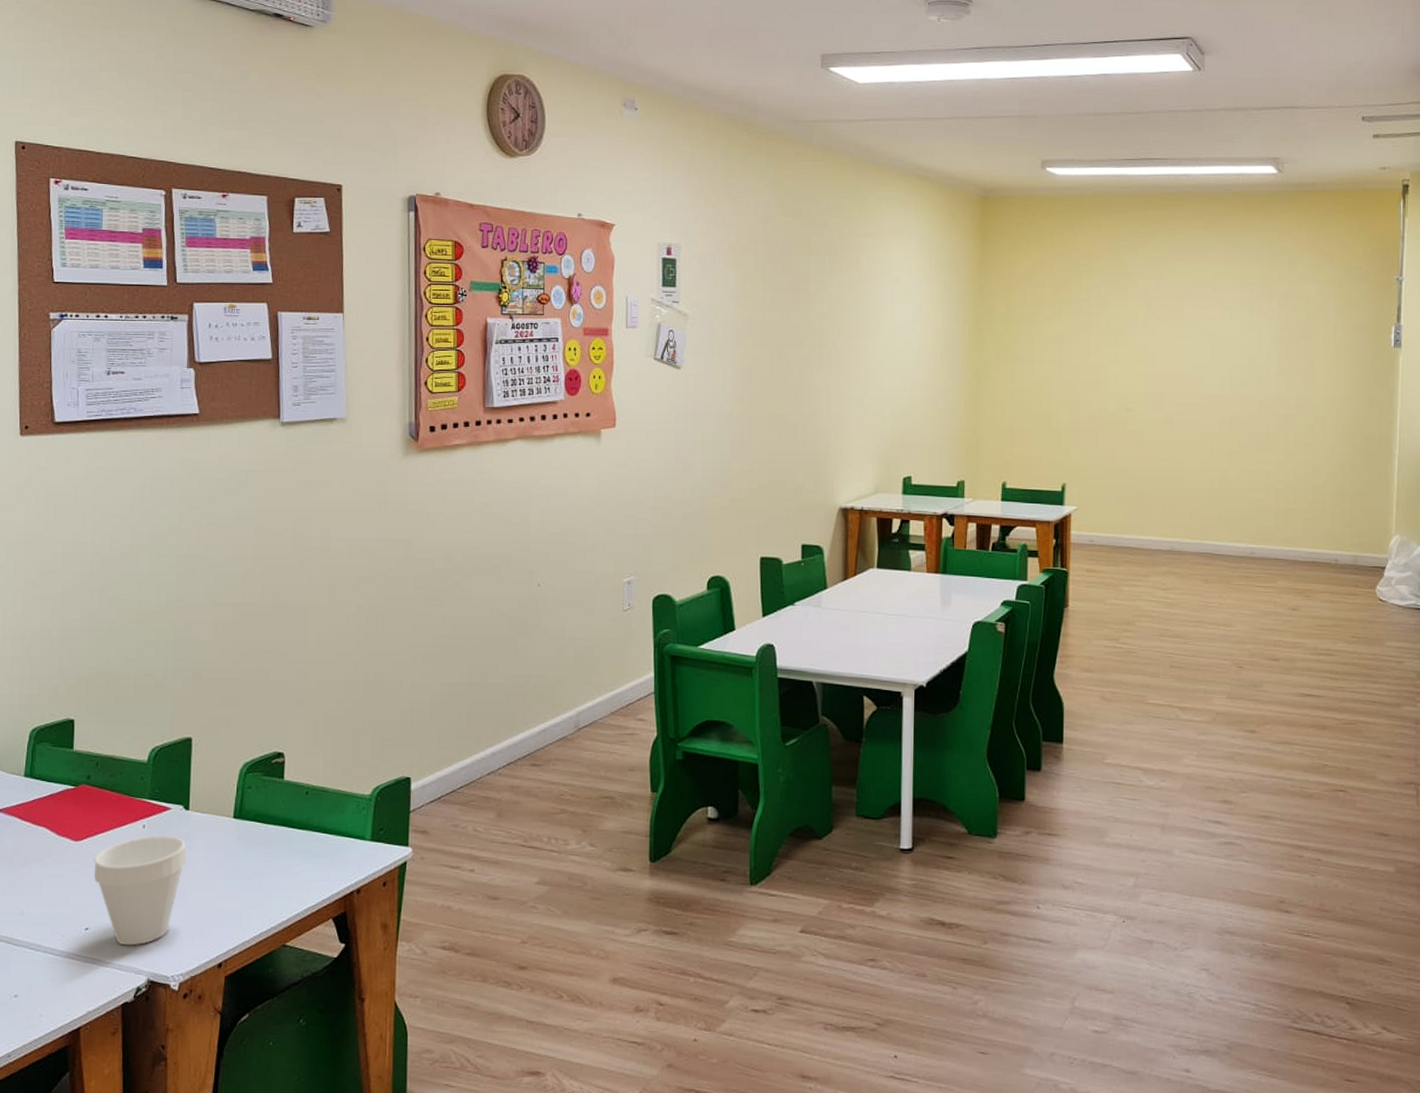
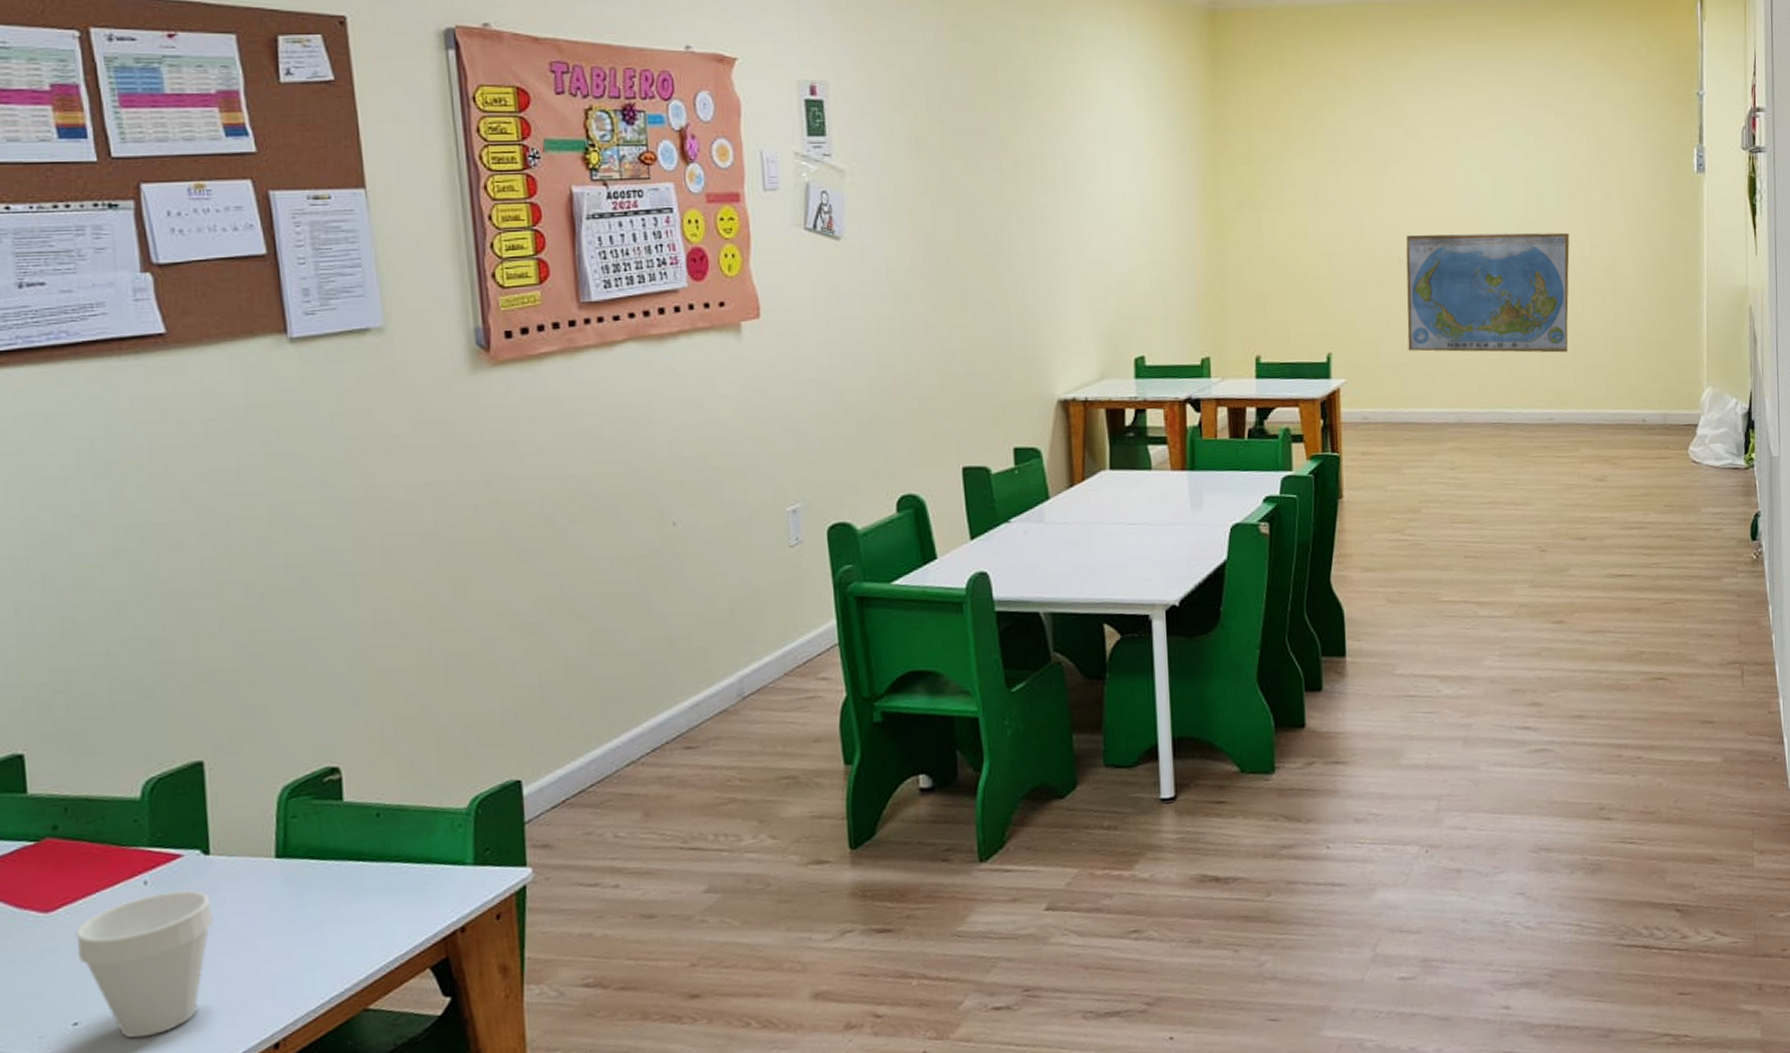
world map: none [1131,388,1276,496] -> present [1406,232,1570,353]

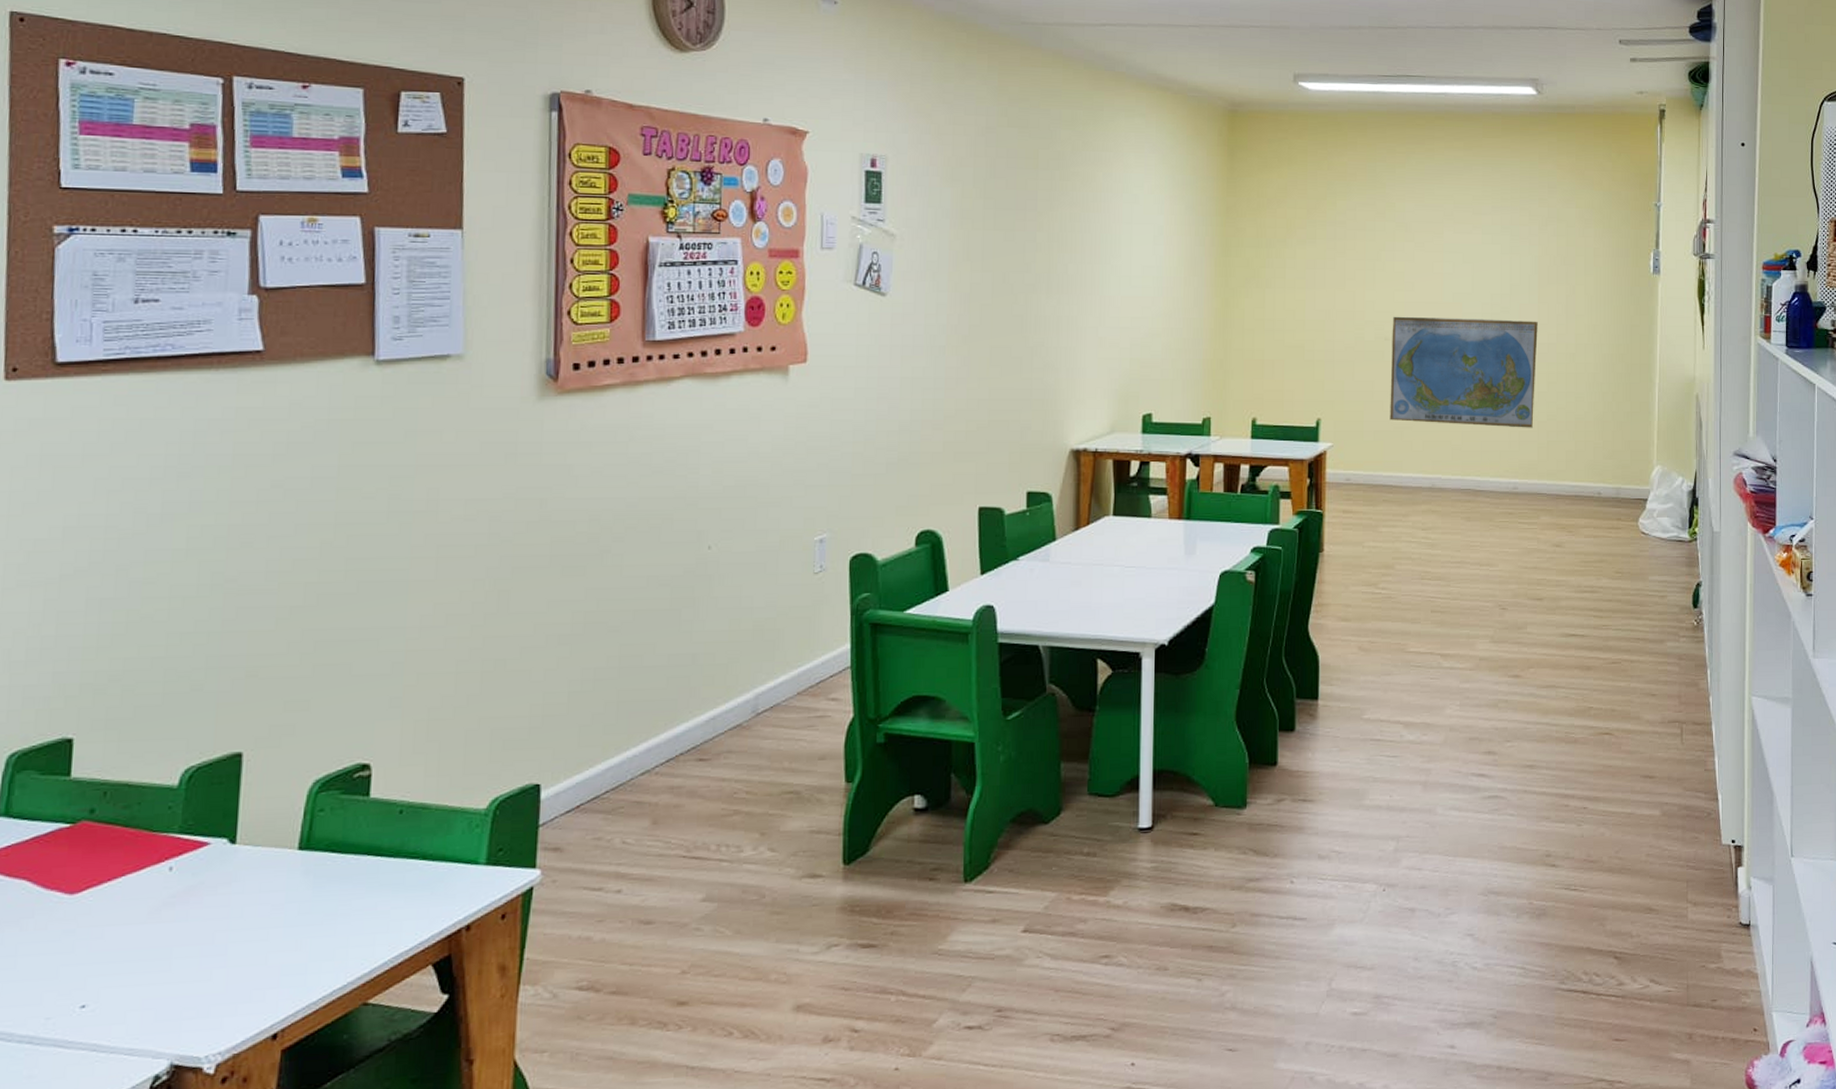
cup: present [76,890,213,1039] -> none [95,877,231,1024]

